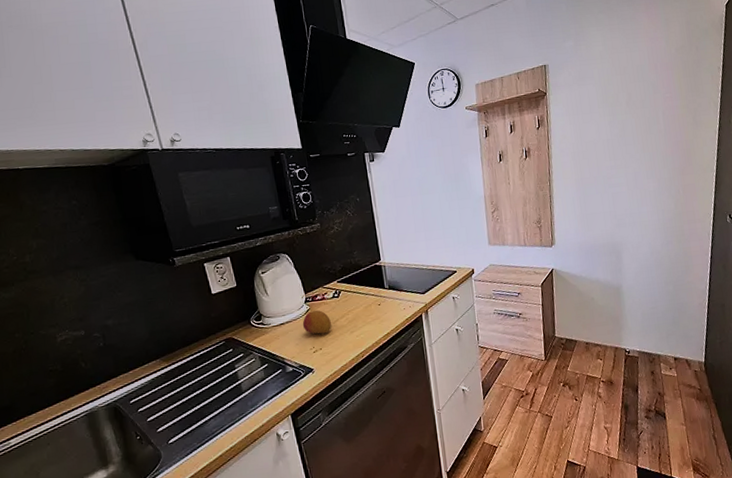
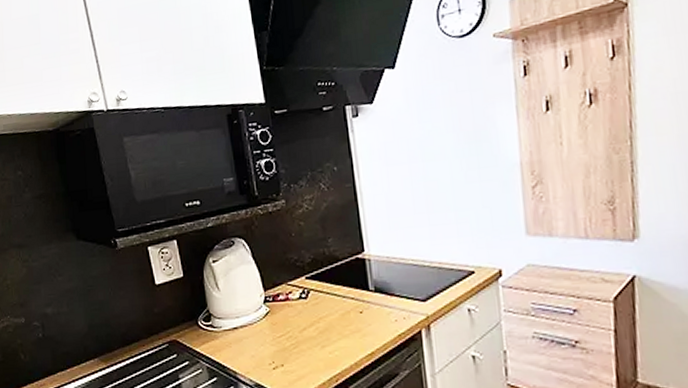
fruit: present [302,310,332,334] -> none [260,313,298,346]

